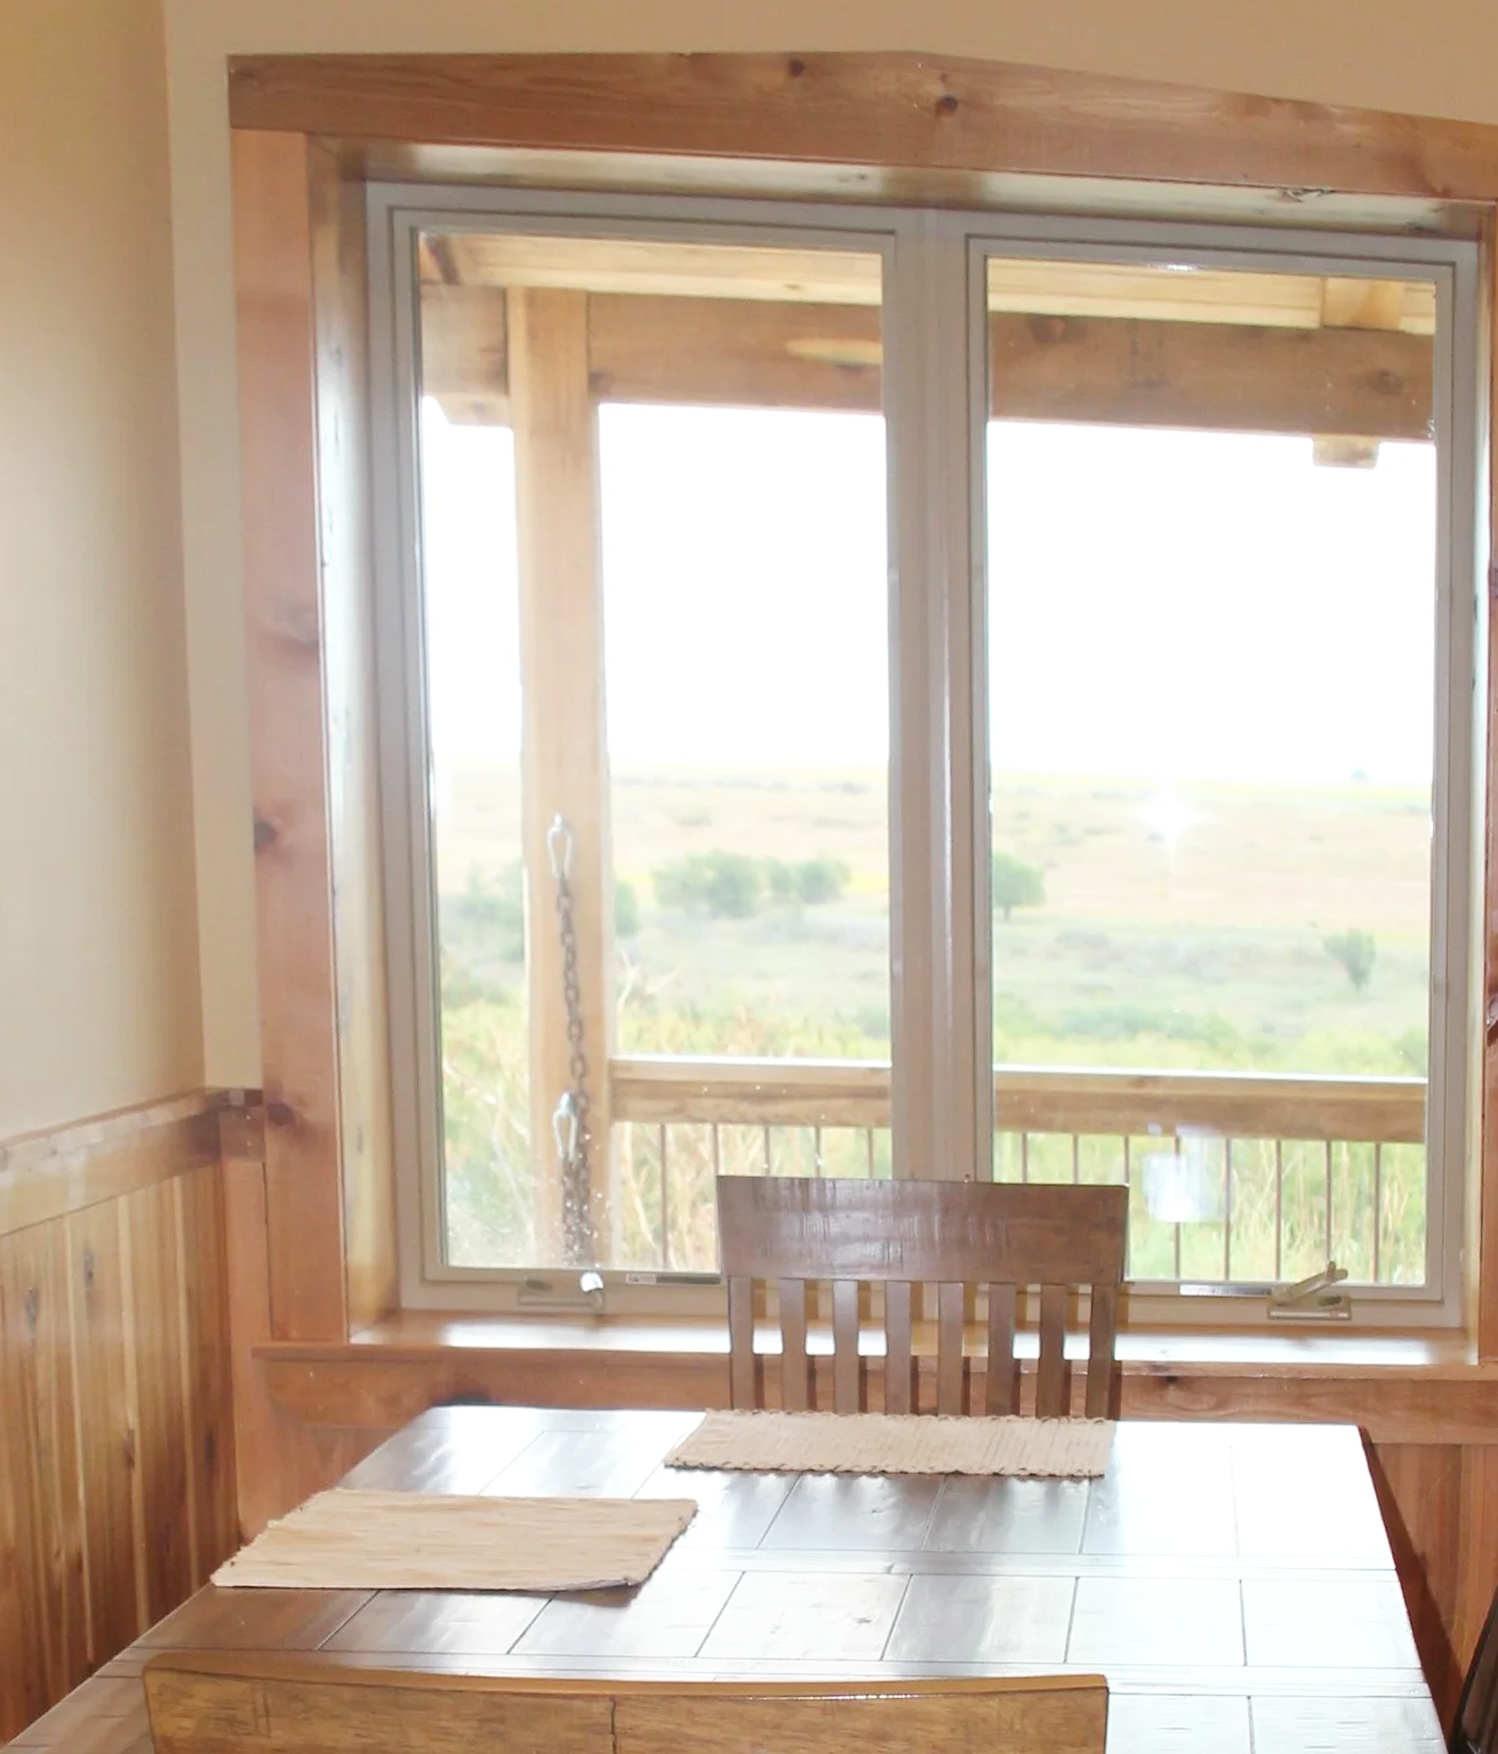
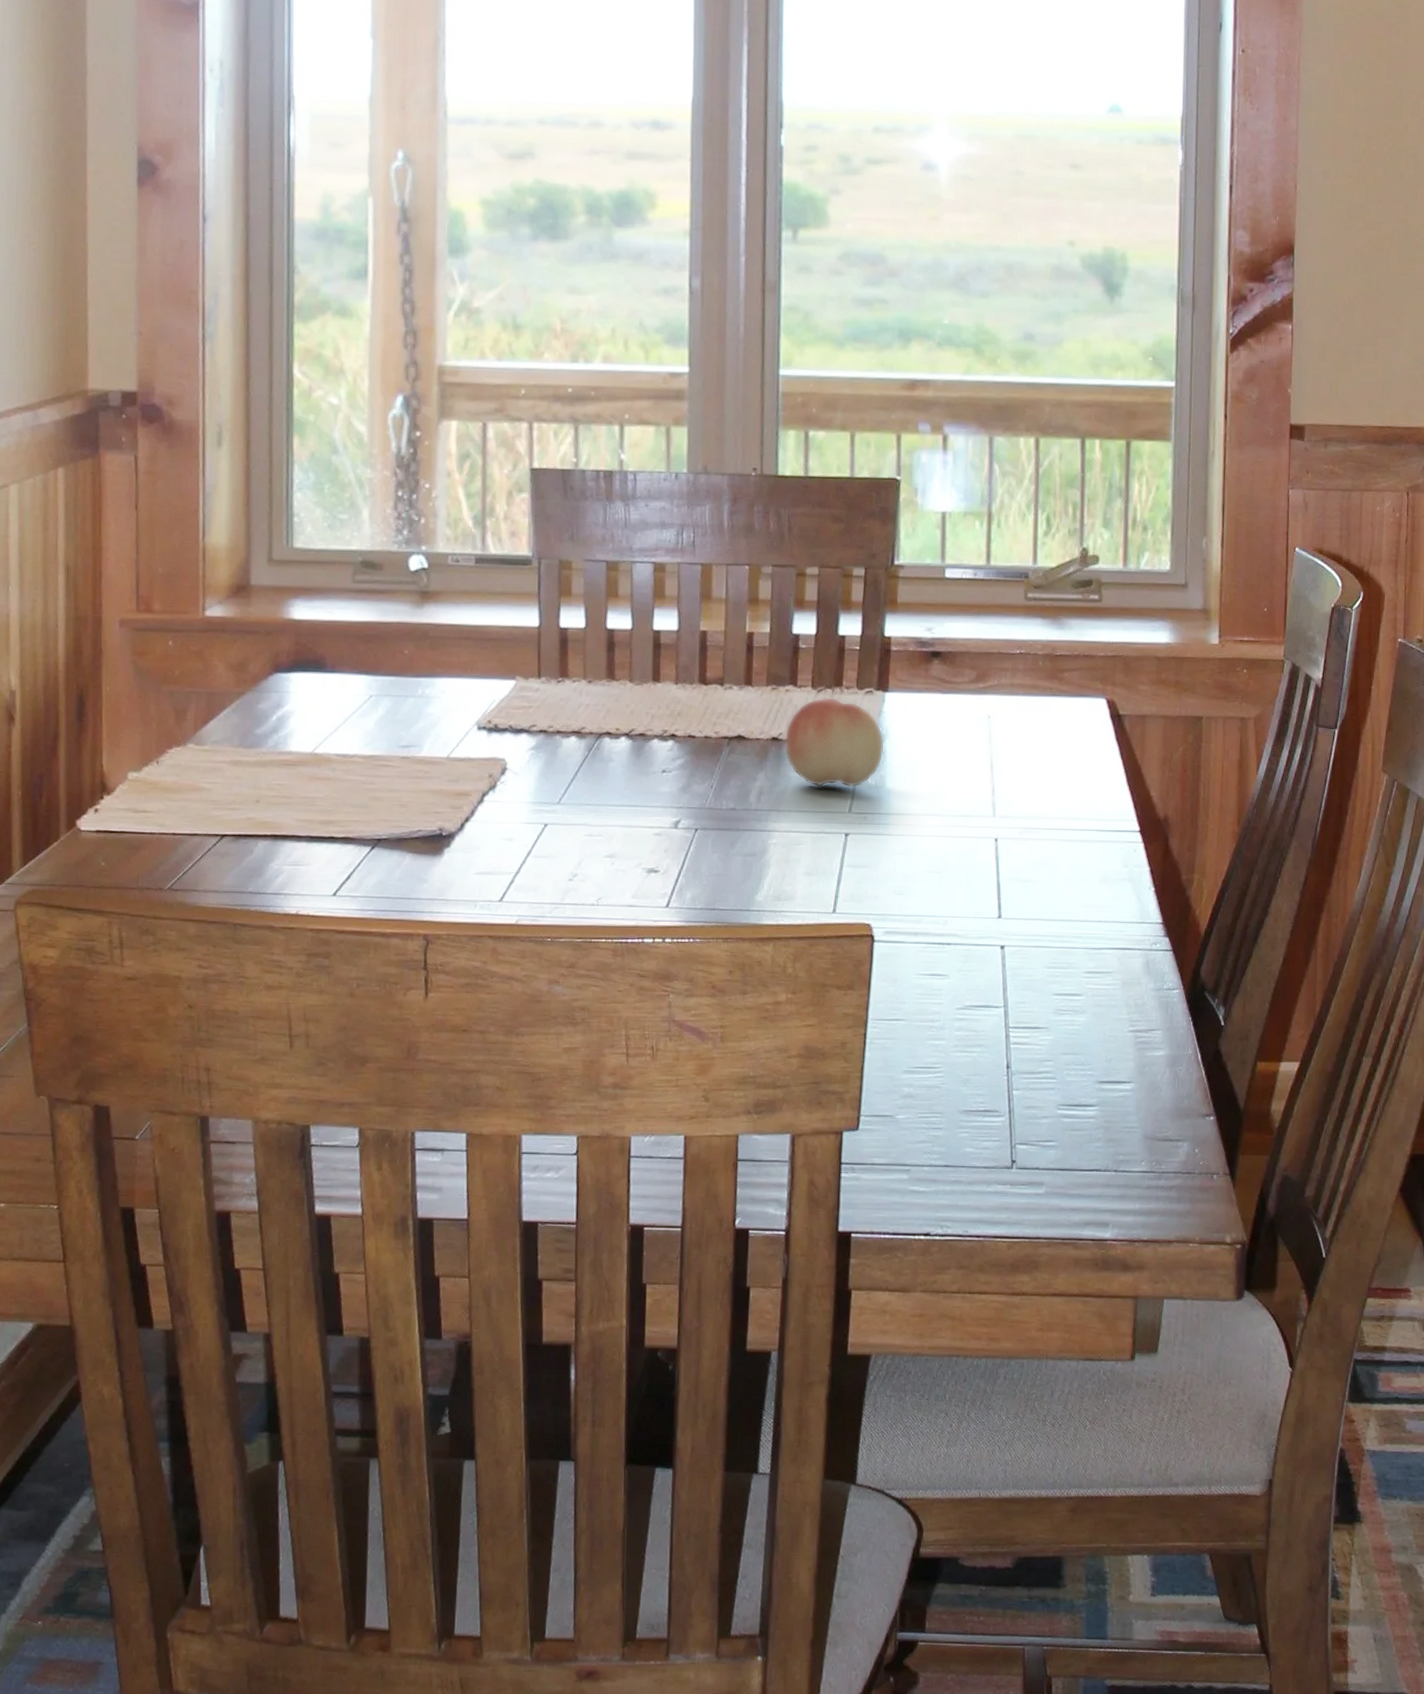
fruit: none [1006,1428,1117,1527] -> present [784,697,885,788]

